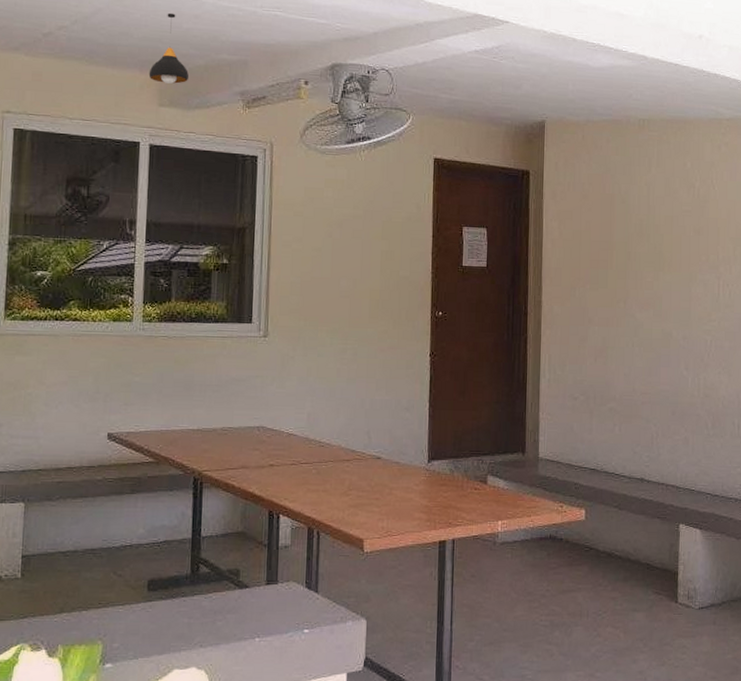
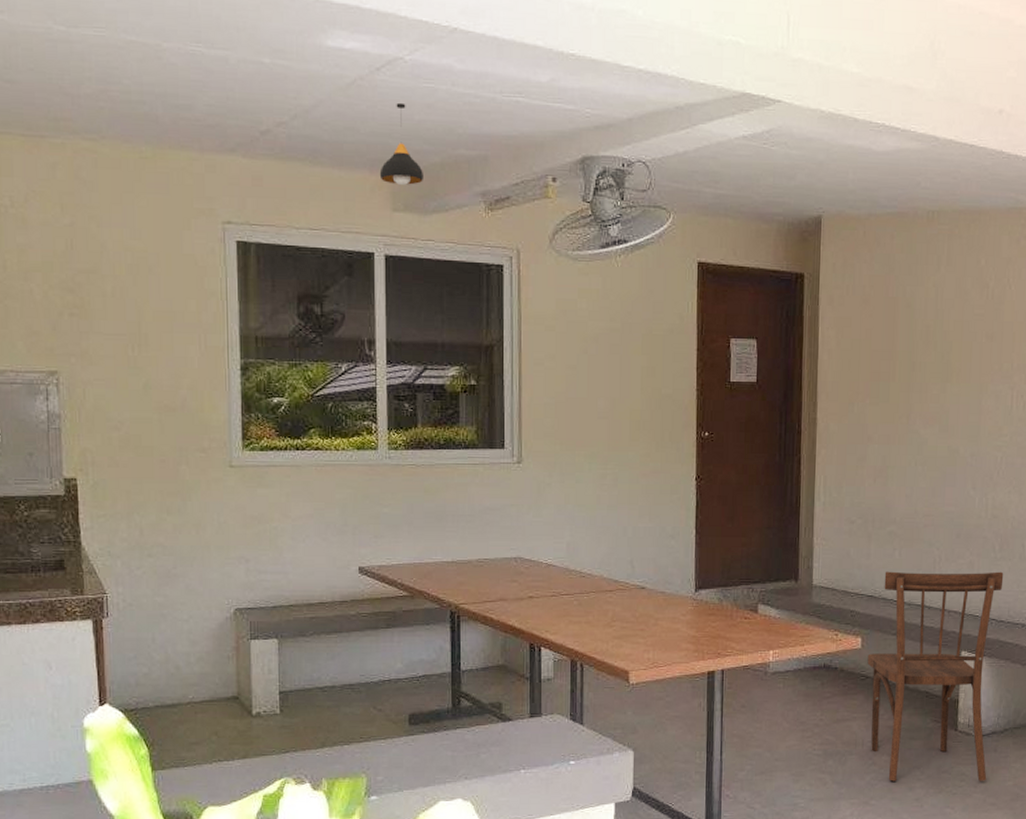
dining chair: none [591,446,717,654] -> present [867,571,1004,782]

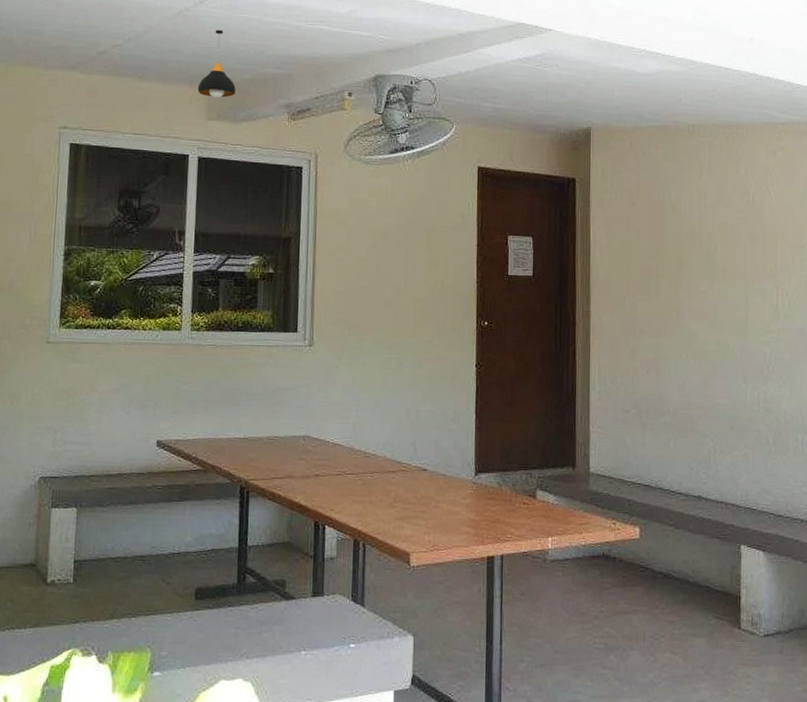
dining chair: present [867,571,1004,782] -> none [646,461,779,685]

